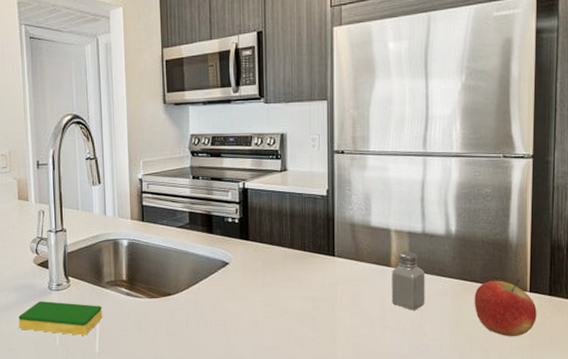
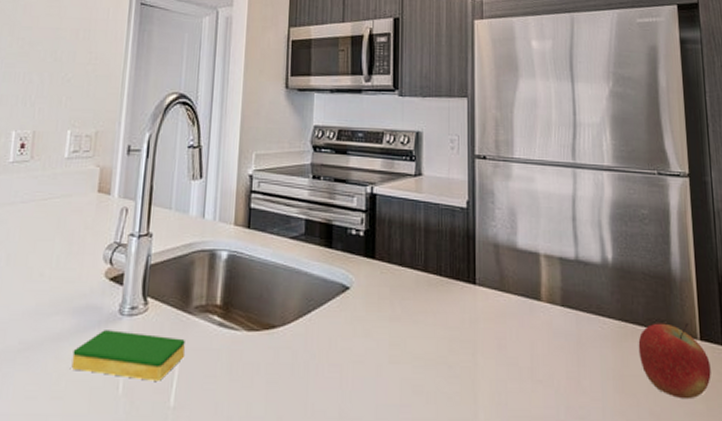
saltshaker: present [392,251,425,310] -> none [542,282,583,359]

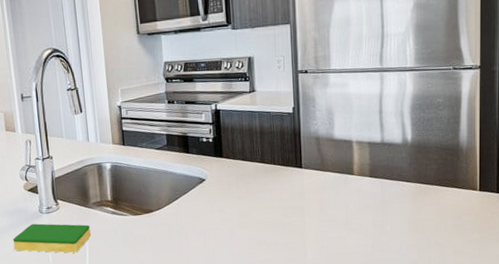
apple: present [638,322,711,400] -> none [429,179,486,232]

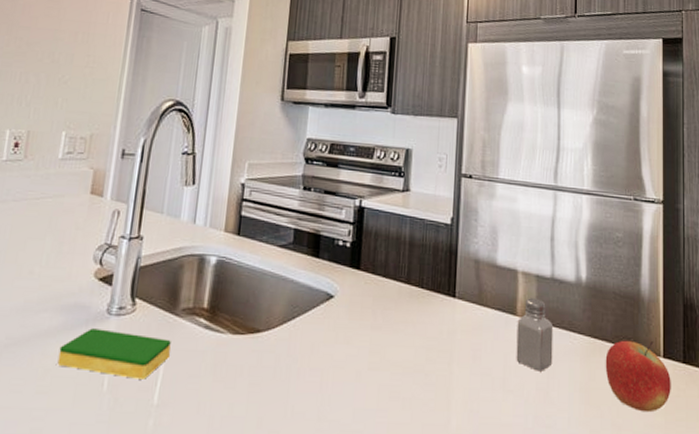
saltshaker: none [354,160,386,213] -> present [516,298,554,371]
apple: none [429,179,486,232] -> present [605,340,671,413]

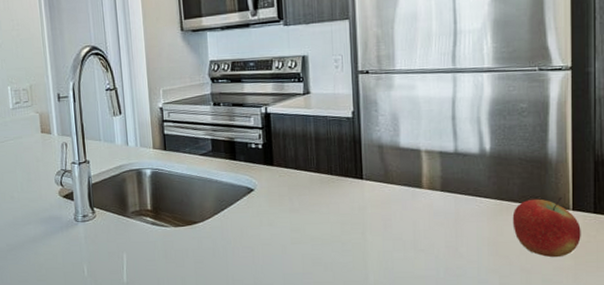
dish sponge: present [57,328,171,379] -> none [46,232,129,266]
saltshaker: present [516,298,554,371] -> none [423,172,460,232]

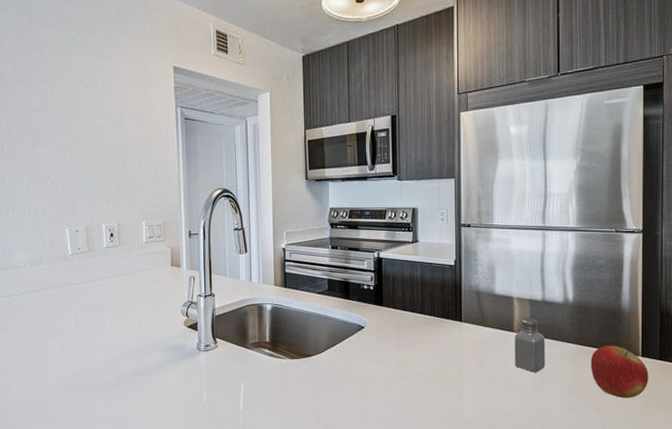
saltshaker: none [423,172,460,232] -> present [514,318,545,372]

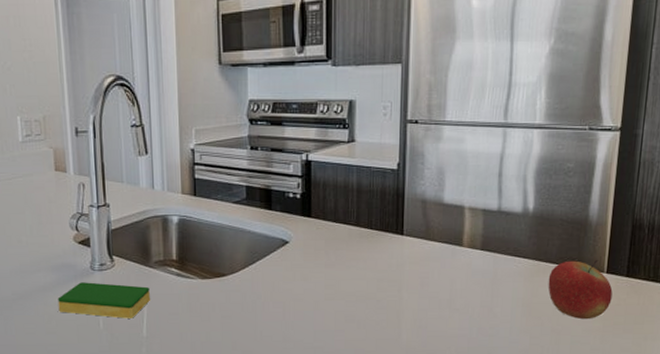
dish sponge: none [169,361,246,393] -> present [57,282,150,319]
saltshaker: present [514,318,545,372] -> none [462,230,499,292]

